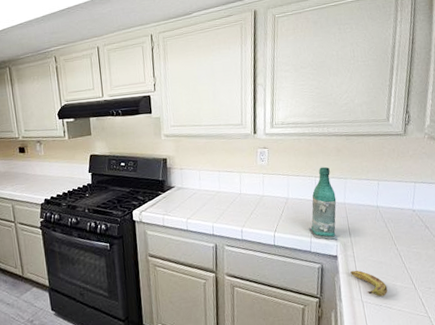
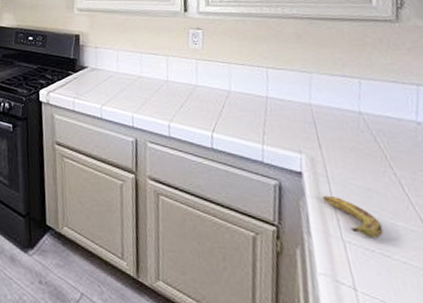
bottle: present [308,166,338,240] -> none [259,55,302,150]

